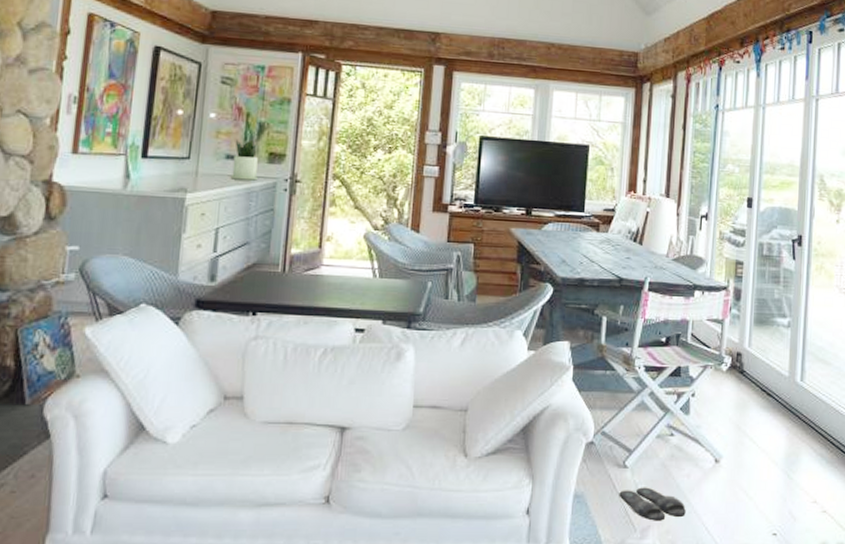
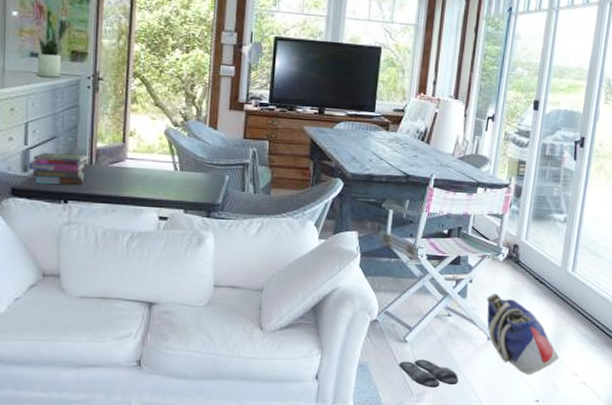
books: none [215,259,283,296] -> present [28,152,89,185]
tote bag: none [711,408,795,503] -> present [486,293,559,375]

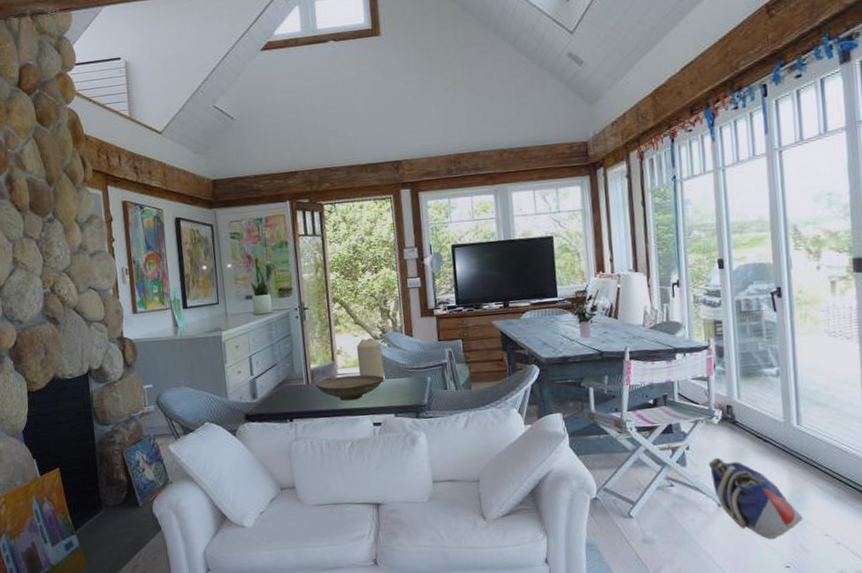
books: present [28,152,89,185] -> none [256,377,306,408]
decorative bowl: none [100,160,178,190] -> present [316,374,384,401]
candle: none [151,123,181,174] -> present [356,338,385,382]
bouquet: none [385,107,418,160] -> present [569,289,600,339]
slippers: present [399,359,459,387] -> none [628,533,695,562]

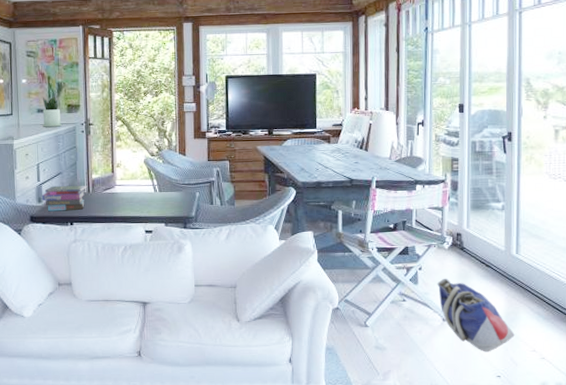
books: none [256,377,306,408] -> present [41,185,87,212]
decorative bowl: present [316,374,384,401] -> none [96,186,157,210]
candle: present [356,338,385,382] -> none [134,154,158,195]
bouquet: present [569,289,600,339] -> none [326,123,354,167]

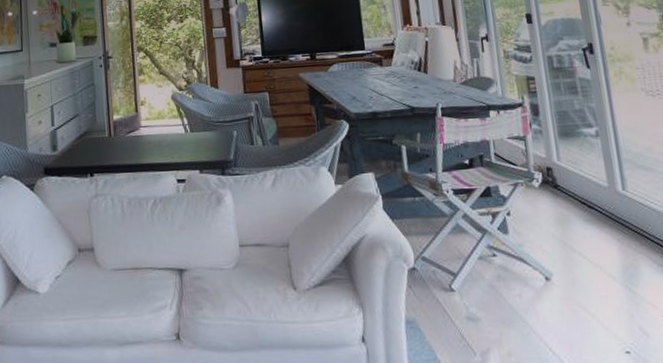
books: present [41,185,87,212] -> none [56,128,108,162]
tote bag: present [437,278,515,352] -> none [531,224,639,320]

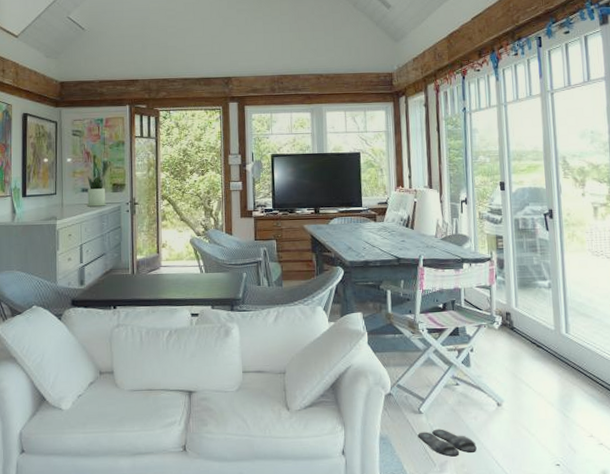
slippers: none [451,309,525,344] -> present [417,429,477,457]

